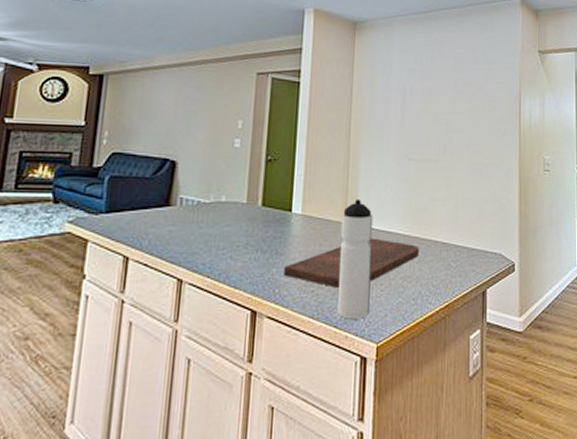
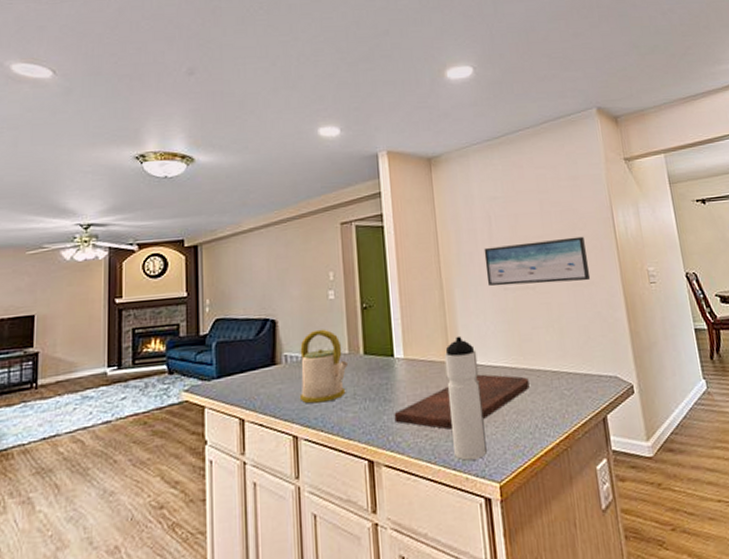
kettle: none [189,176,244,249] -> present [299,329,347,404]
wall art: none [393,117,492,161] -> present [484,236,591,286]

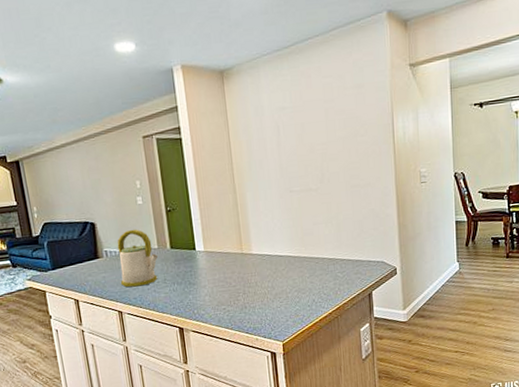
cutting board: present [394,374,530,430] -> none [198,262,309,304]
water bottle: present [444,336,487,461] -> none [238,232,273,327]
wall art: present [484,236,591,286] -> none [272,142,368,189]

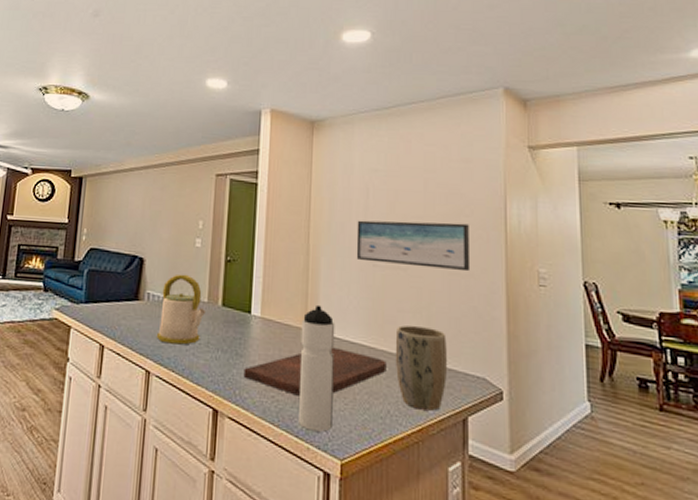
cutting board: none [198,262,309,304] -> present [243,347,387,396]
water bottle: none [238,232,273,327] -> present [299,304,335,432]
wall art: none [272,142,368,189] -> present [356,220,471,272]
plant pot: none [313,232,355,294] -> present [395,325,447,411]

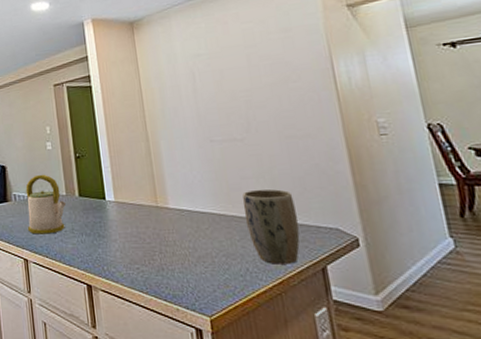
cutting board: present [243,347,387,396] -> none [108,218,239,265]
water bottle: present [299,304,335,432] -> none [152,183,197,294]
wall art: present [356,220,471,272] -> none [188,88,307,139]

